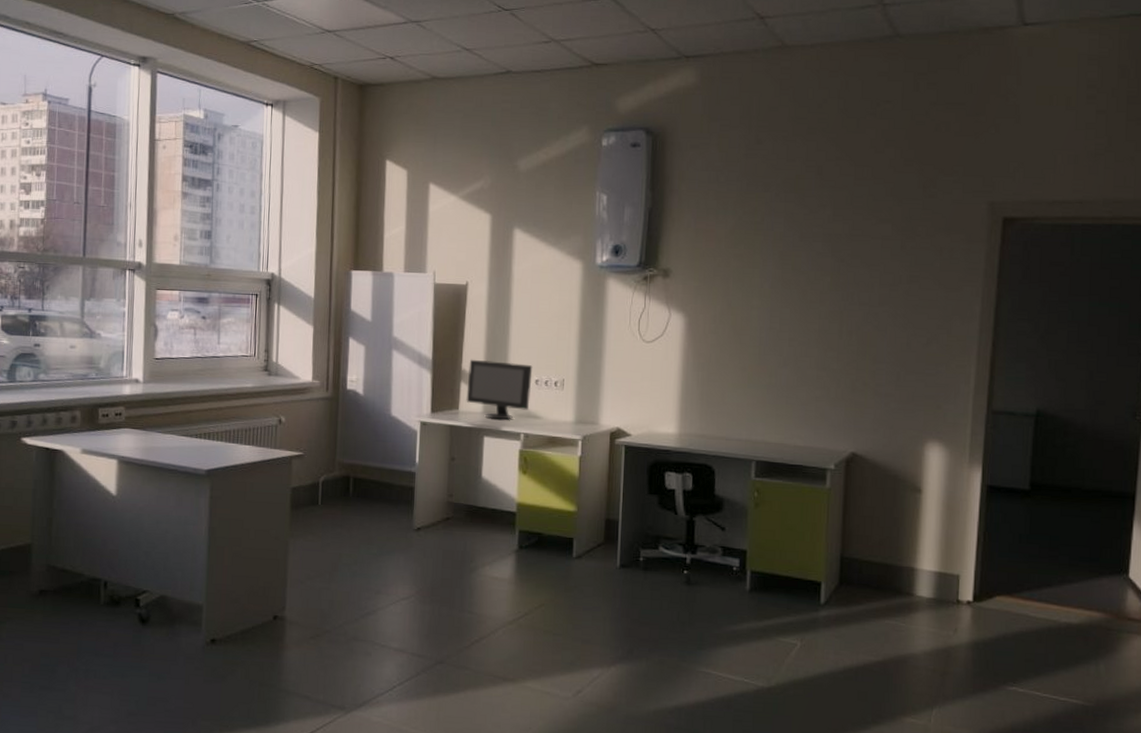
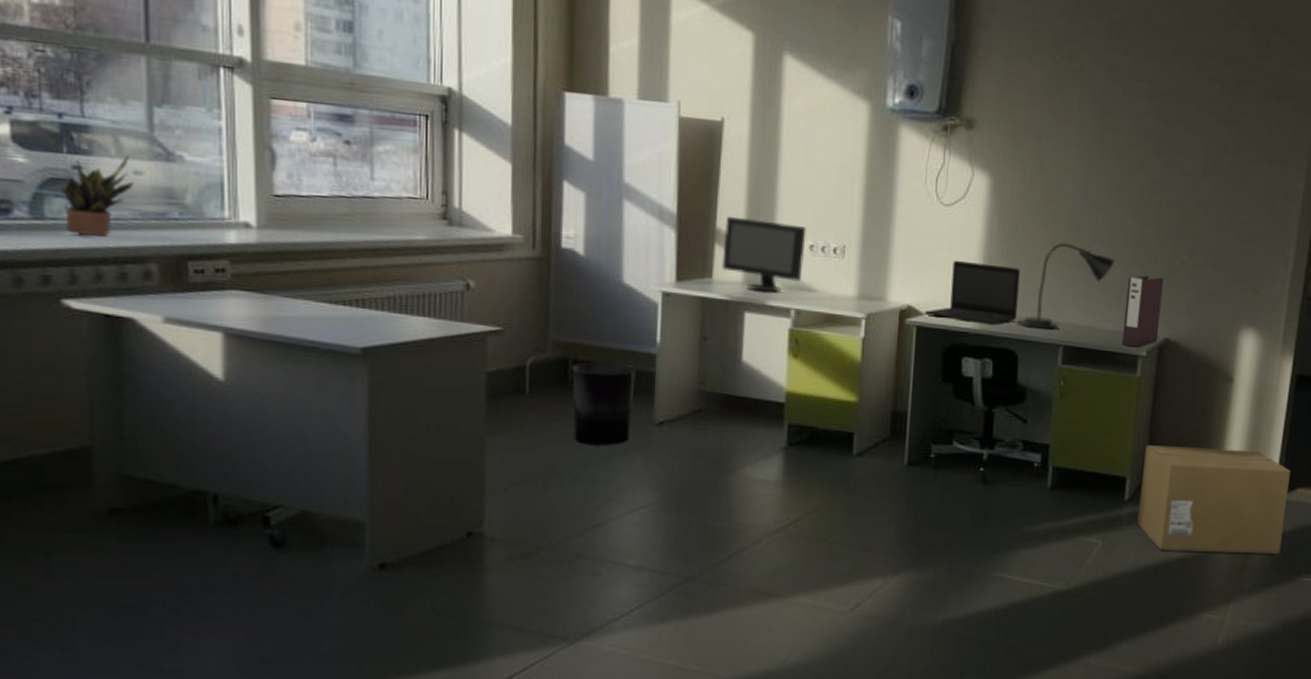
potted plant: none [26,334,70,393] -> present [60,154,135,236]
waste bin: none [352,479,401,547] -> present [571,362,637,446]
laptop: none [631,388,714,444] -> present [924,260,1020,325]
desk lamp: none [712,369,800,447] -> present [1016,242,1115,330]
binder: none [810,396,847,461] -> present [1122,275,1164,348]
box: none [834,552,987,662] -> present [1137,445,1290,555]

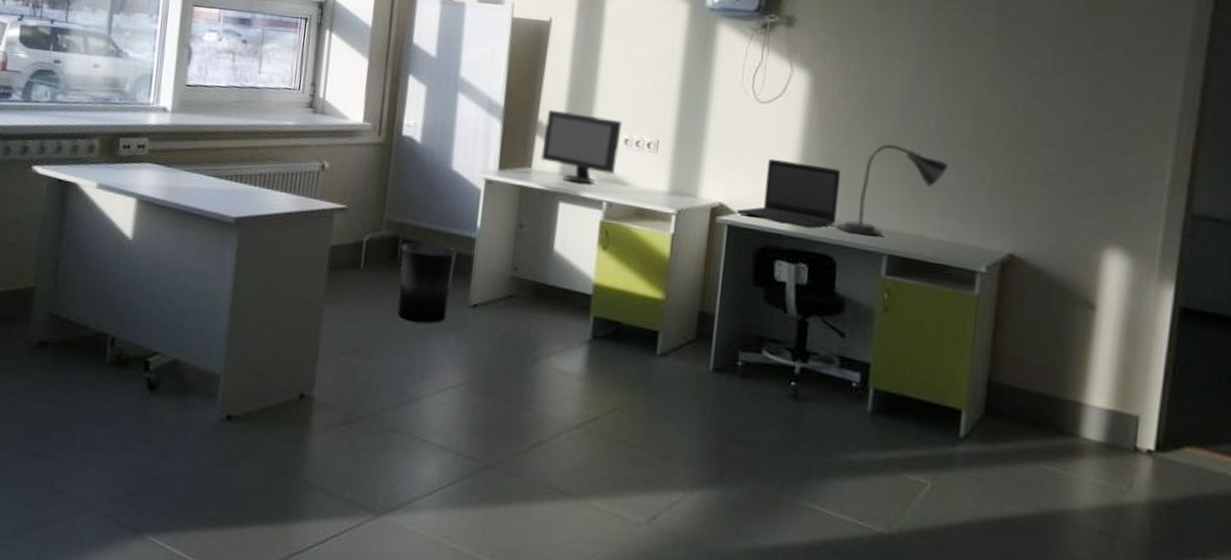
potted plant: present [60,154,135,236] -> none [43,51,93,116]
binder: present [1122,275,1164,348] -> none [956,182,1007,262]
box: present [1137,445,1290,555] -> none [975,375,1175,528]

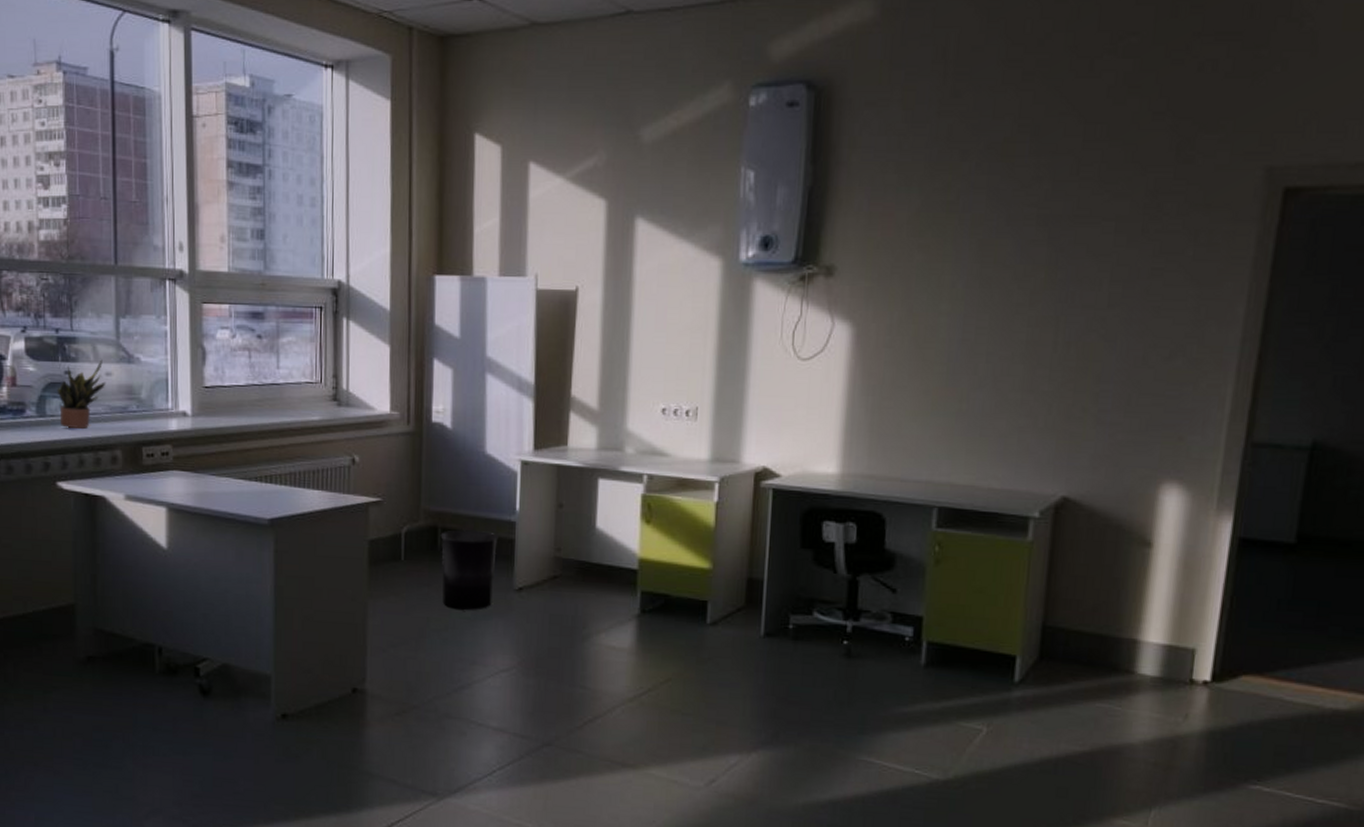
potted plant: none [43,51,93,116] -> present [57,359,106,429]
computer monitor: present [541,109,623,183] -> none [576,383,659,457]
laptop: present [736,158,841,229] -> none [781,417,887,486]
desk lamp: present [835,143,948,237] -> none [883,393,999,490]

